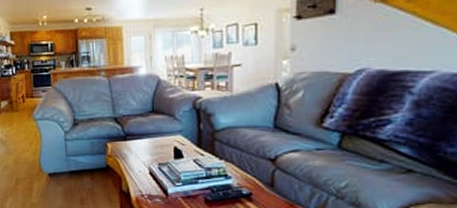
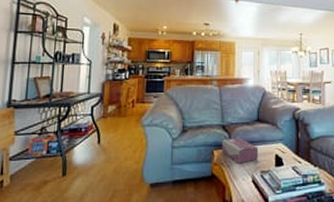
tissue box: none [114,130,155,156] -> present [221,138,259,164]

